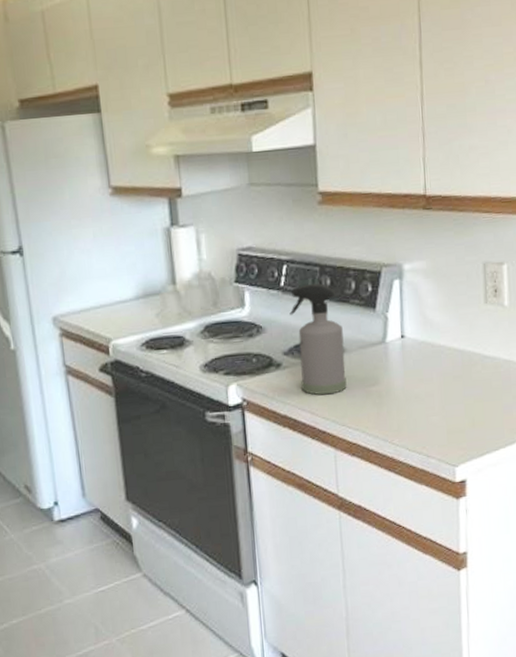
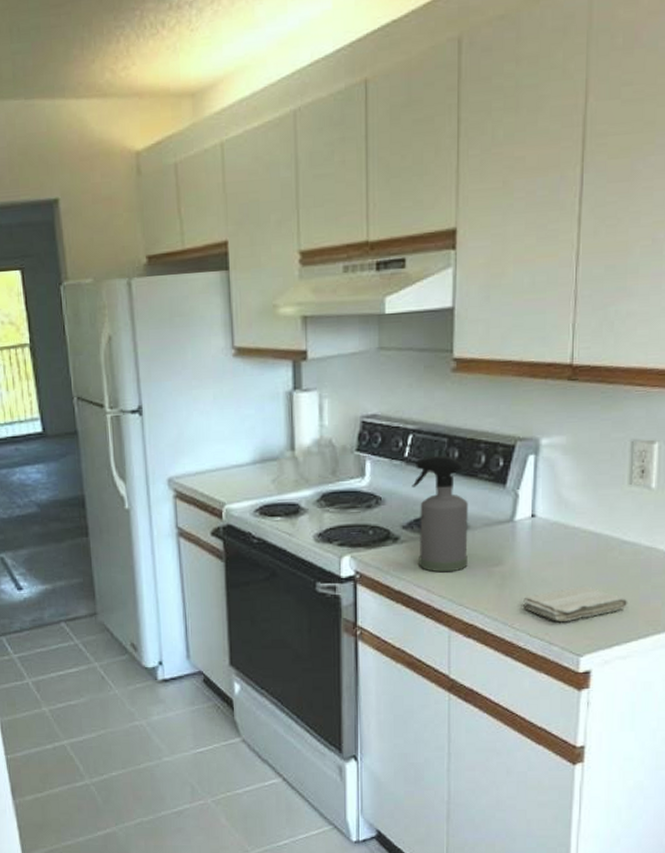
washcloth: none [399,400,494,435] -> present [522,586,628,621]

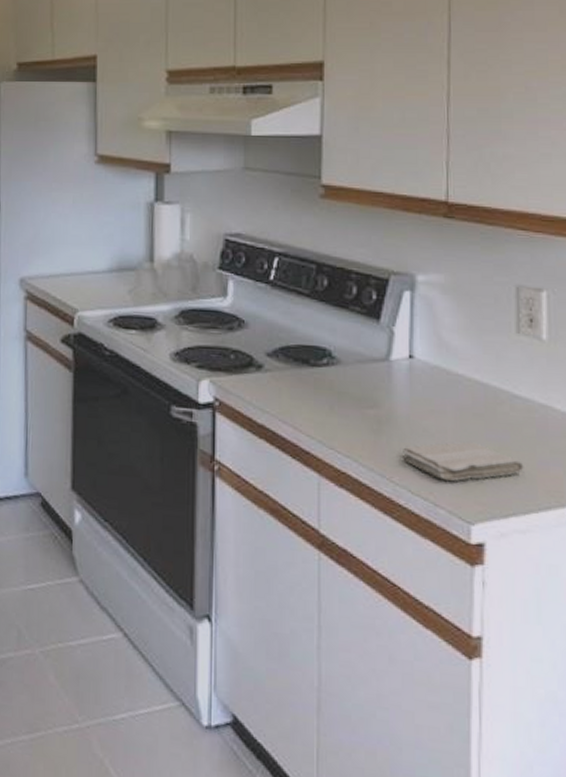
spray bottle: present [412,455,468,573] -> none [277,281,339,410]

